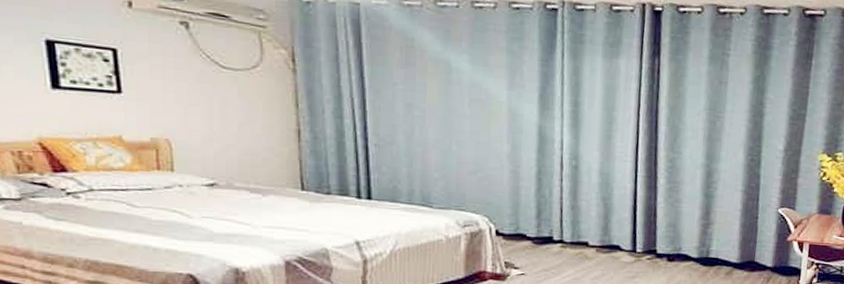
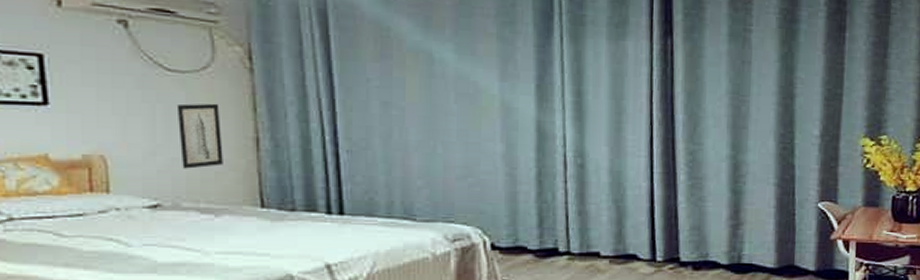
wall art: none [230,97,270,154] -> present [176,103,223,169]

